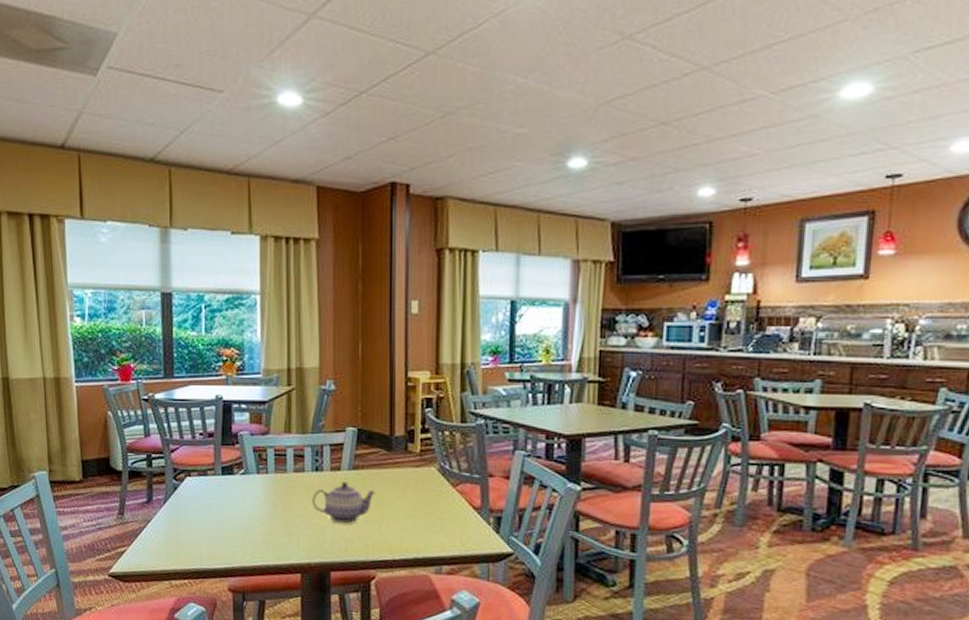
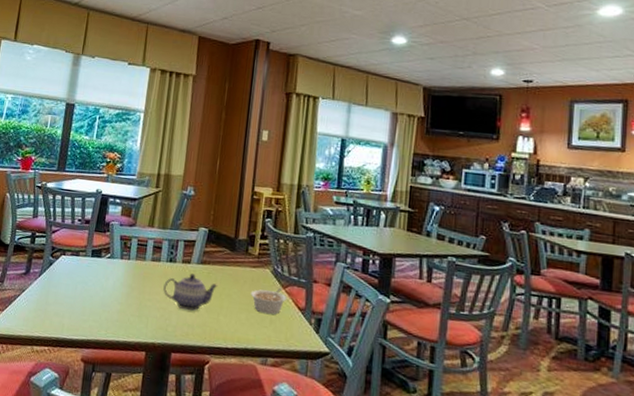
legume: none [415,486,459,519] -> present [250,287,287,315]

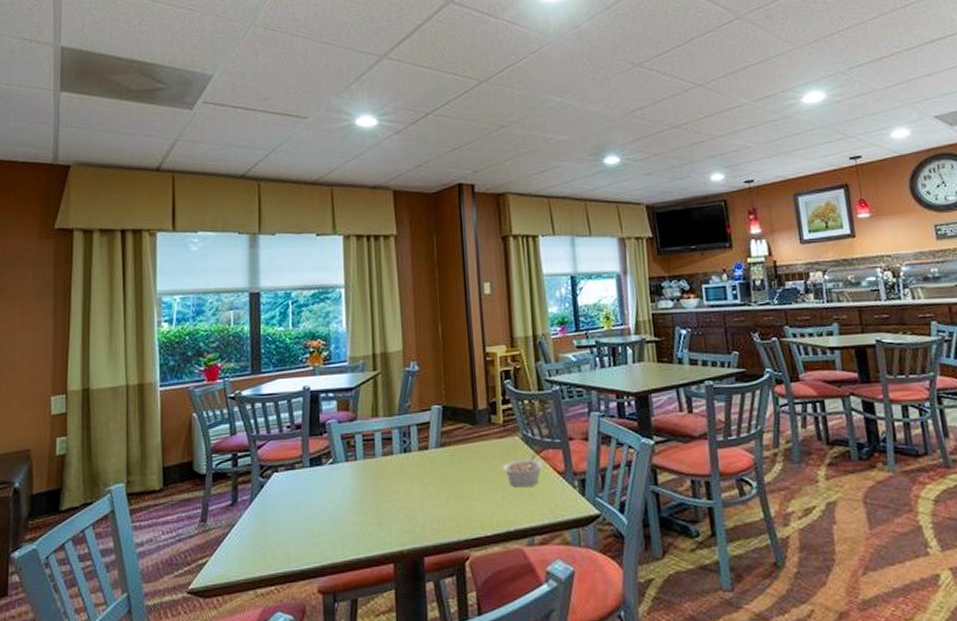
teapot: present [163,273,218,311] -> none [402,460,464,505]

